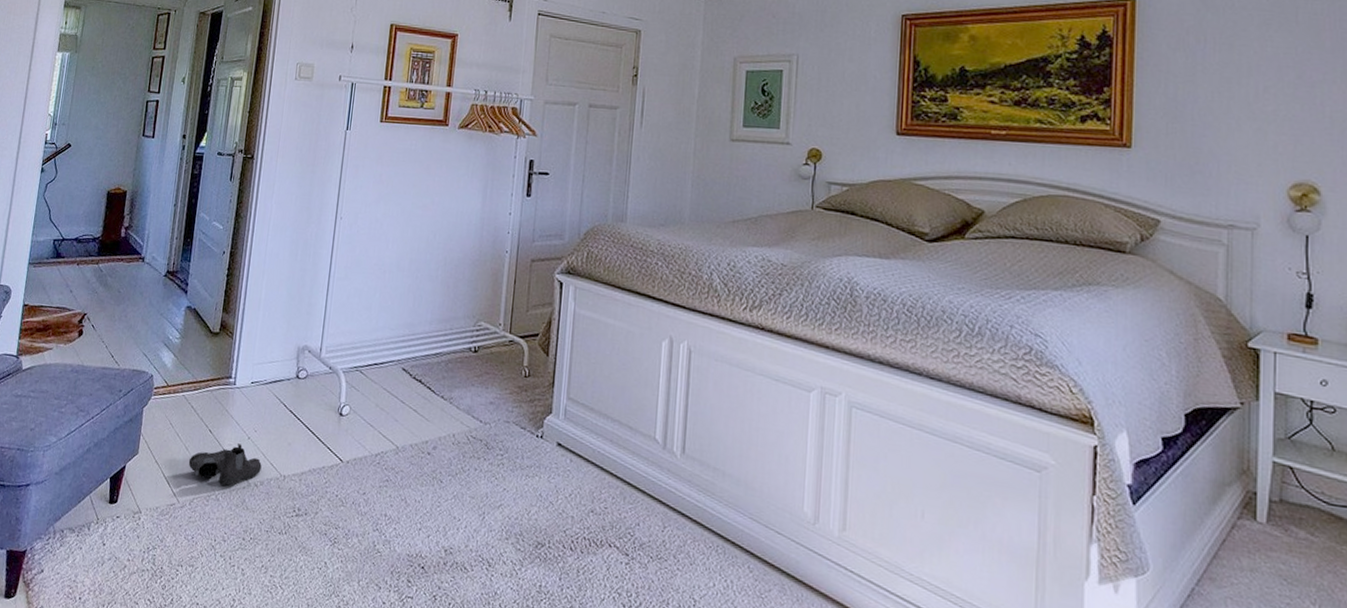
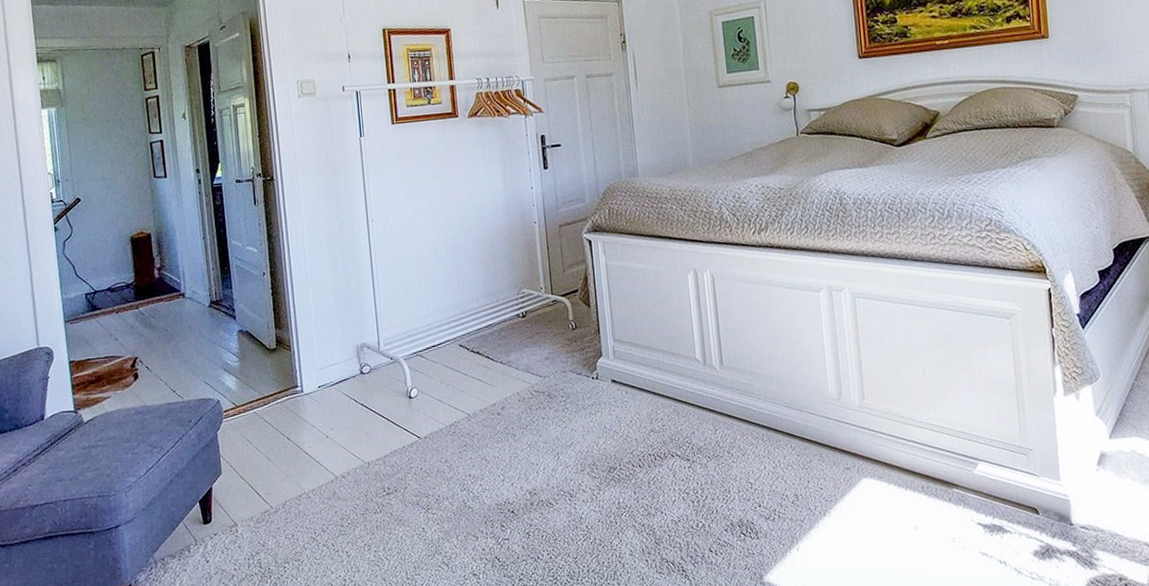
boots: present [188,443,262,486] -> none [273,444,345,484]

